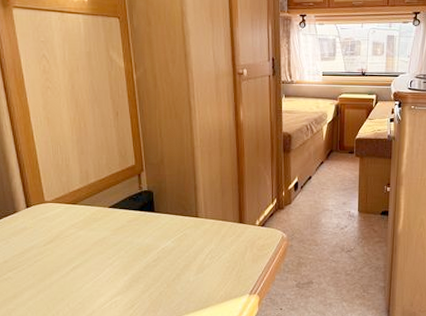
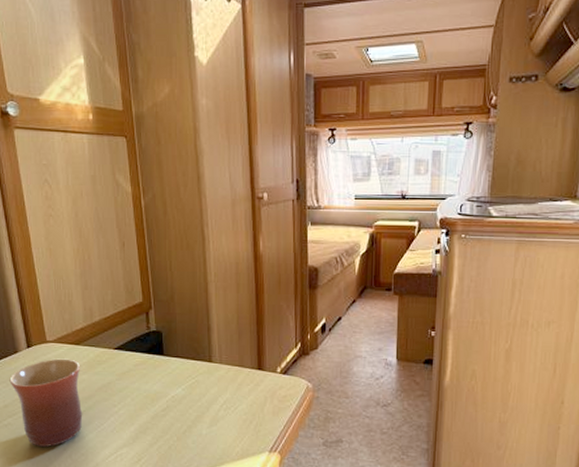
mug: none [9,217,80,297] -> present [9,358,83,447]

